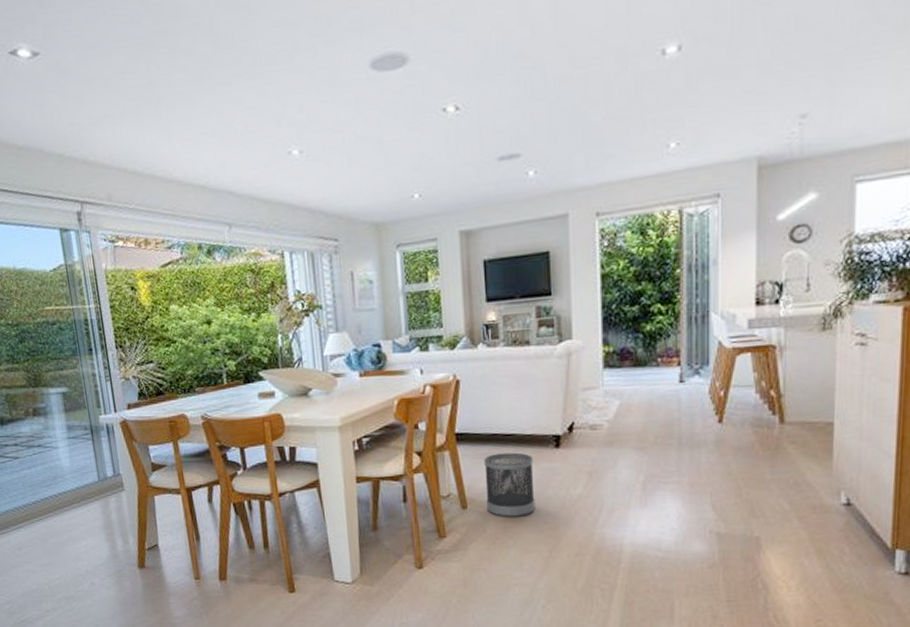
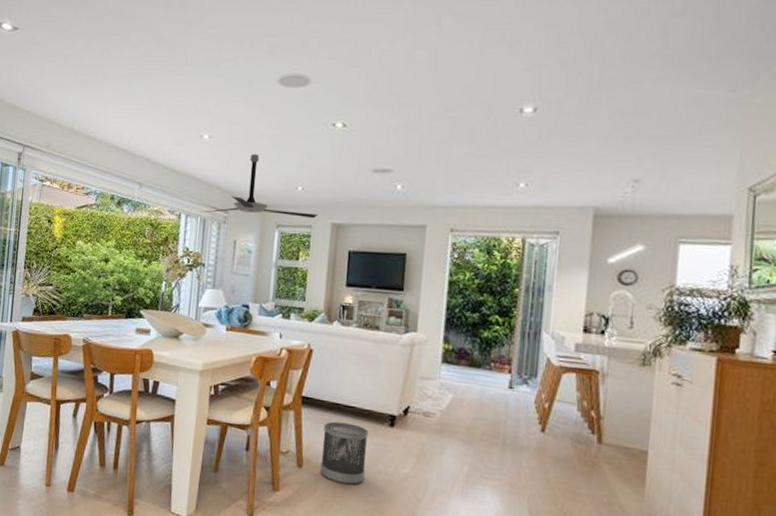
ceiling fan: none [306,163,443,246] -> present [200,154,318,218]

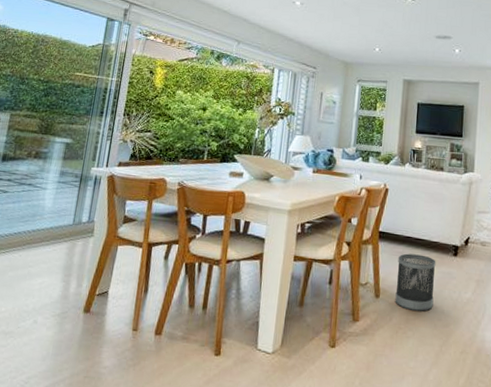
ceiling fan: present [200,154,318,218] -> none [292,19,393,75]

